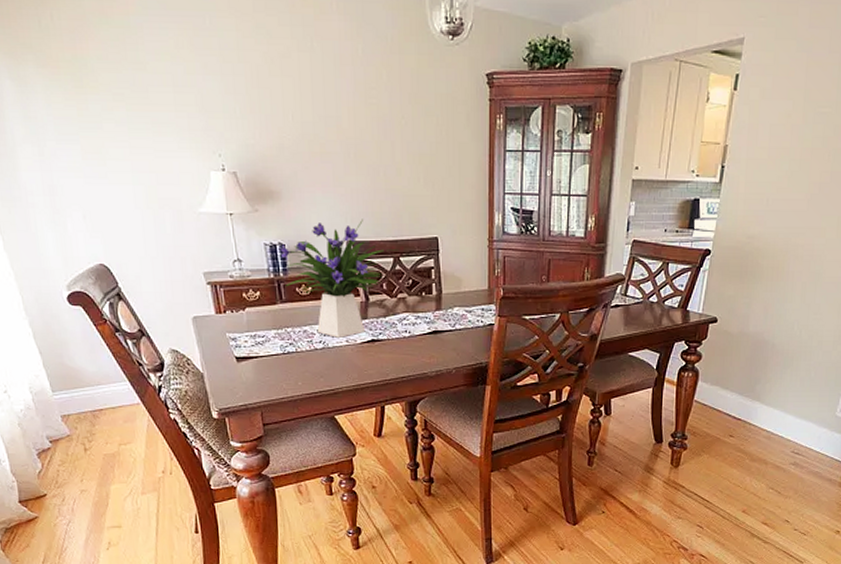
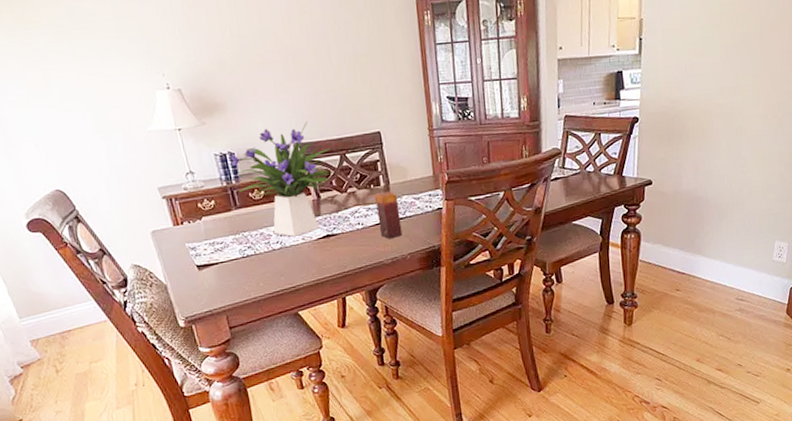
candle: none [424,300,450,351] -> present [374,191,403,239]

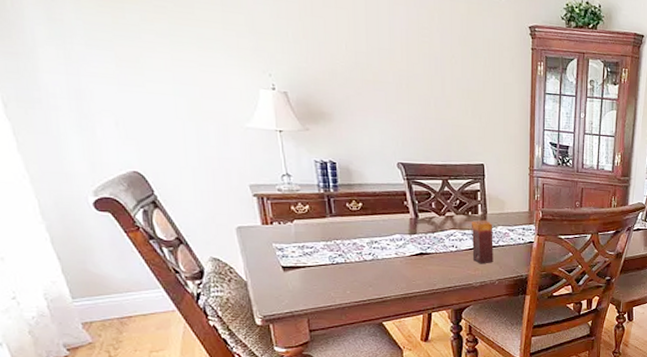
flower arrangement: present [230,121,343,237] -> none [331,143,447,250]

